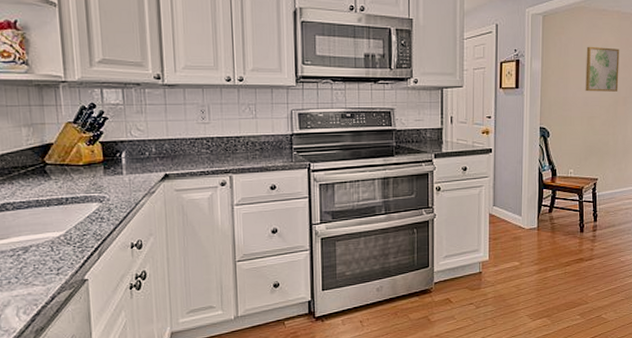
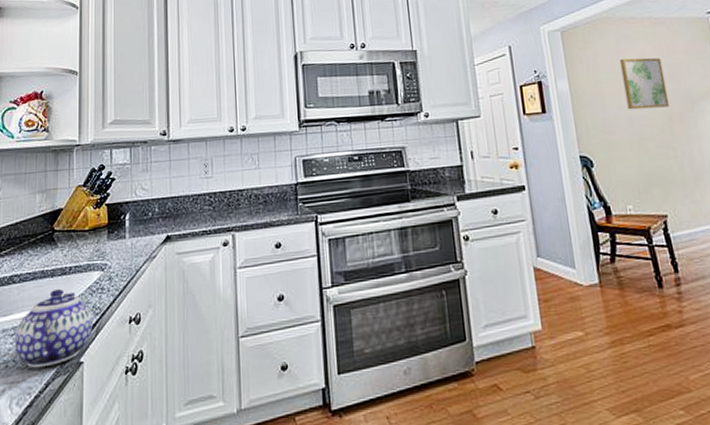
teapot: none [14,217,95,284] -> present [15,289,92,368]

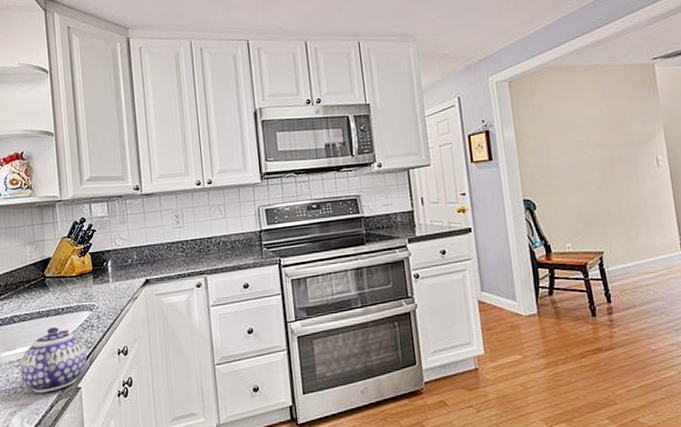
wall art: present [619,57,670,110] -> none [564,104,612,156]

